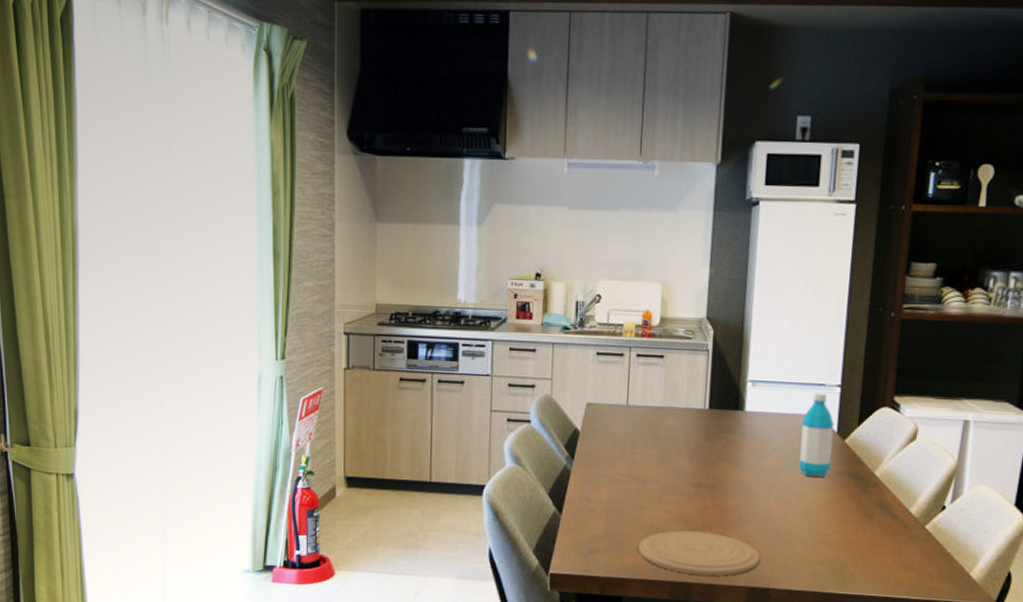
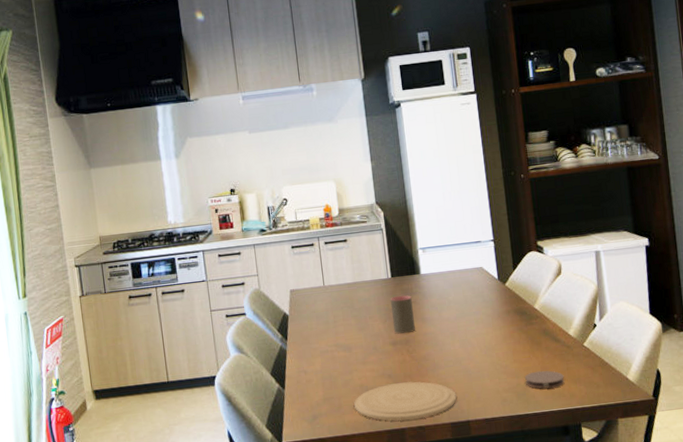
cup: none [700,431,729,477] -> present [390,295,415,334]
water bottle: present [798,392,834,477] -> none [468,248,499,320]
coaster: none [844,547,894,570] -> present [524,370,565,389]

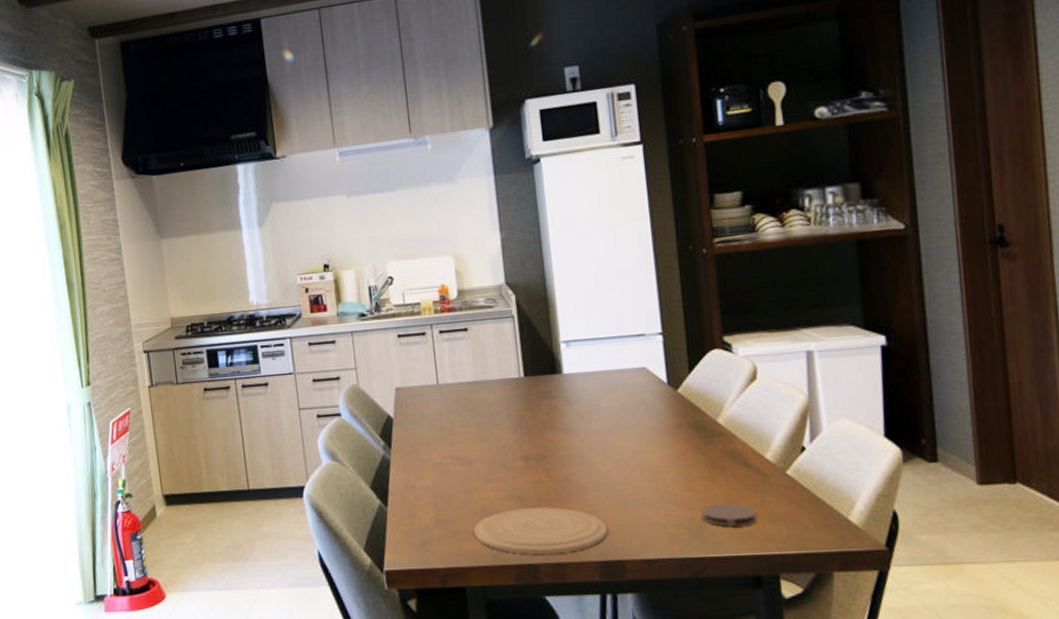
cup: present [390,295,415,334] -> none [522,399,554,448]

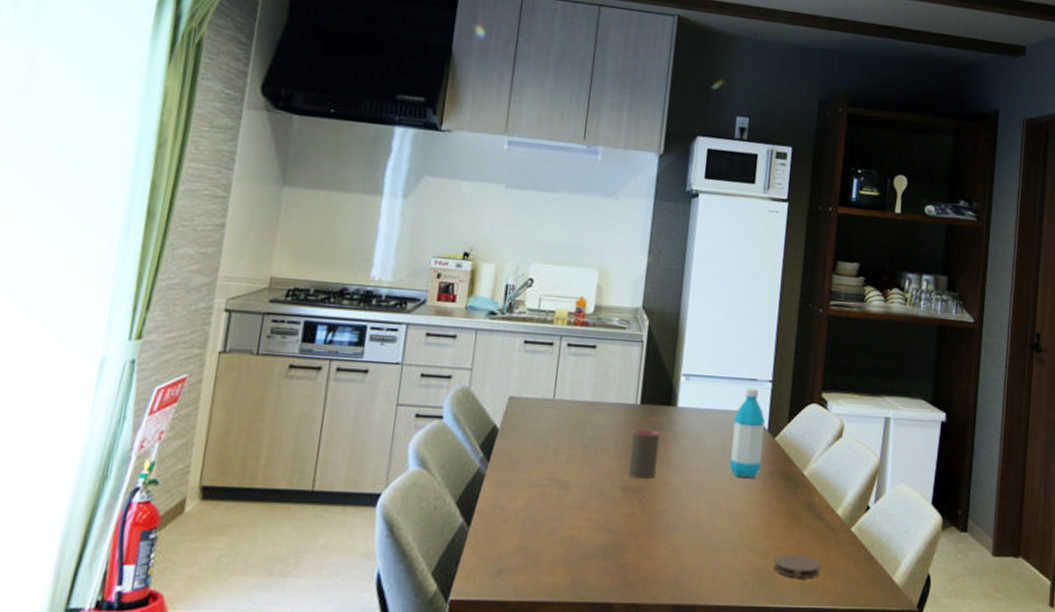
plate: present [474,507,608,555] -> none [556,542,688,594]
cup: none [522,399,554,448] -> present [628,428,660,480]
water bottle: none [626,343,668,434] -> present [729,388,765,478]

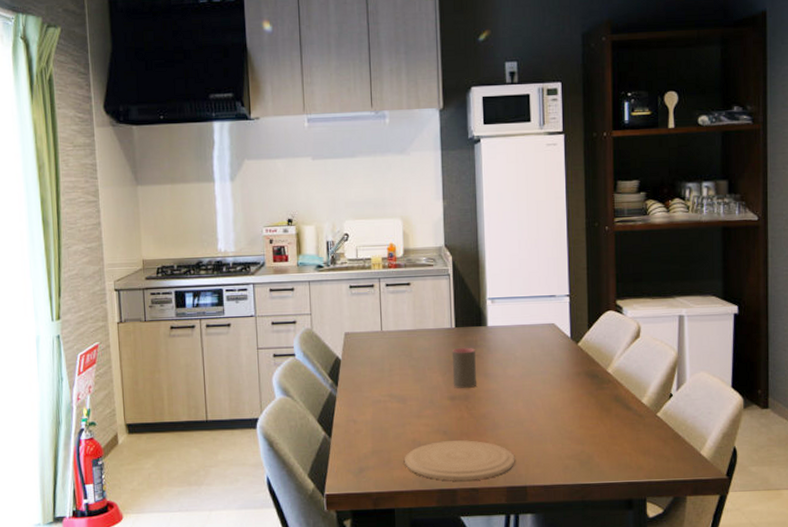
plate: none [556,542,688,594] -> present [405,440,515,481]
water bottle: present [729,388,765,478] -> none [538,303,569,380]
coaster: present [773,553,821,578] -> none [590,439,633,458]

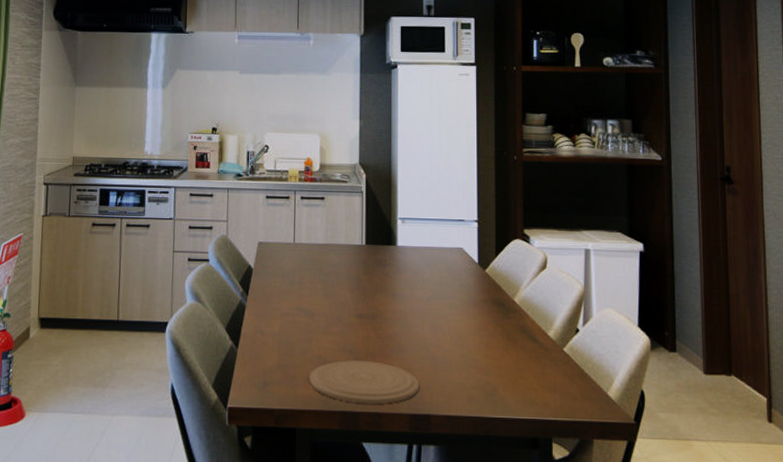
cup: present [452,347,476,389] -> none [361,265,384,308]

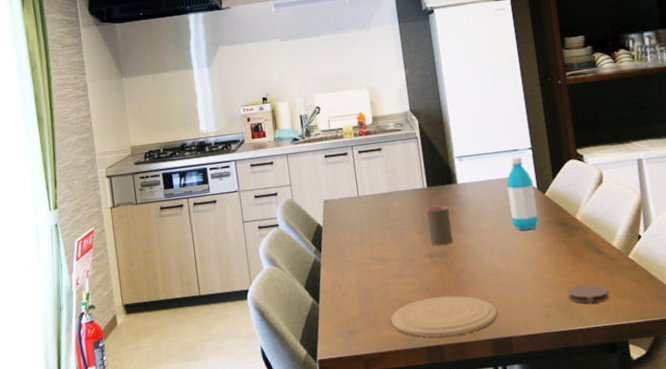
cup: none [361,265,384,308] -> present [426,205,453,246]
water bottle: none [447,228,476,305] -> present [506,157,539,231]
coaster: none [495,371,539,393] -> present [567,284,610,303]

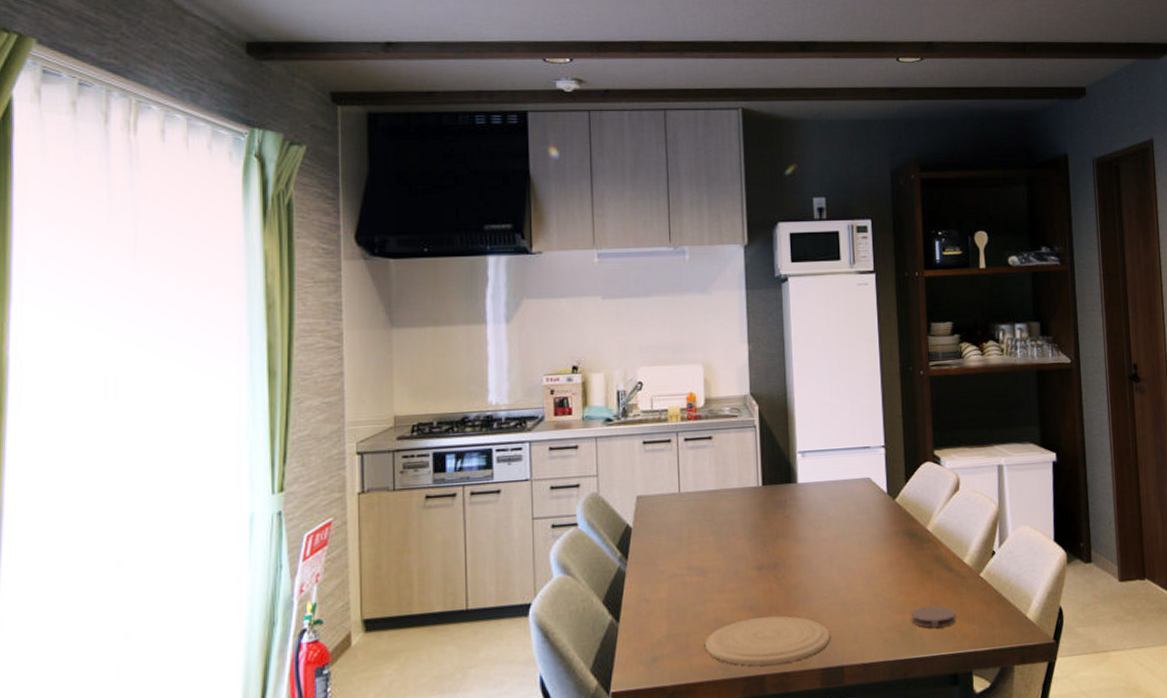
cup: present [426,205,453,246] -> none [758,508,786,557]
water bottle: present [506,157,539,231] -> none [853,455,886,541]

